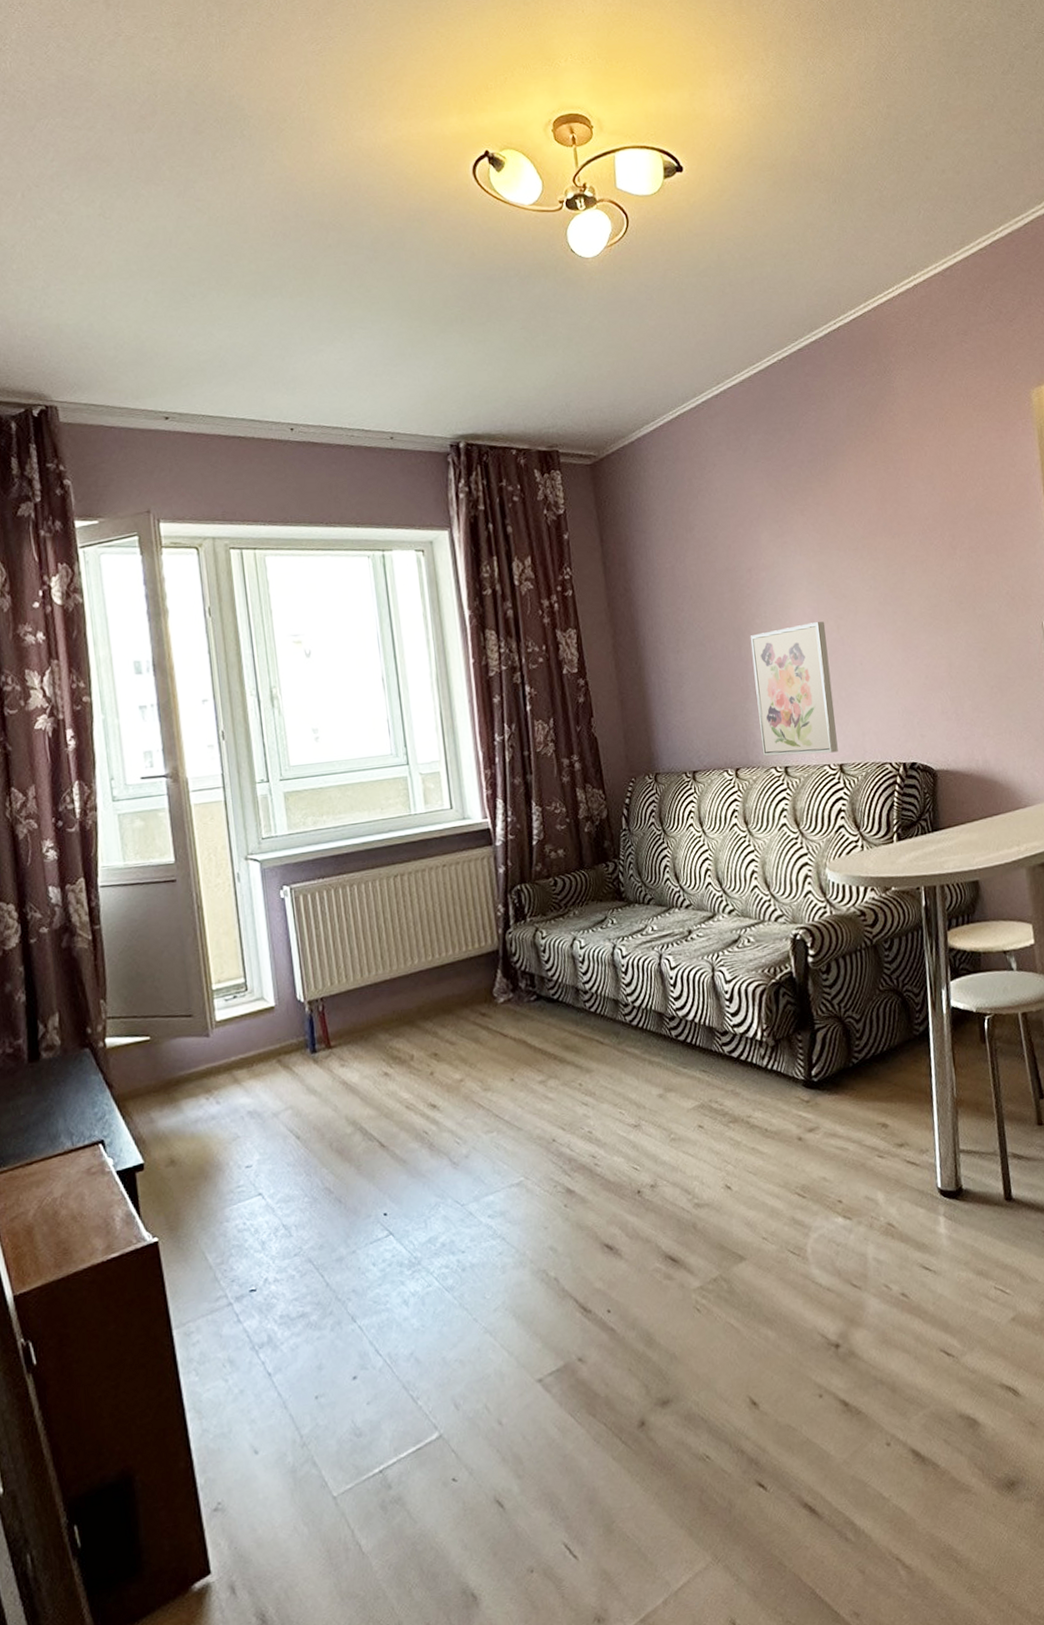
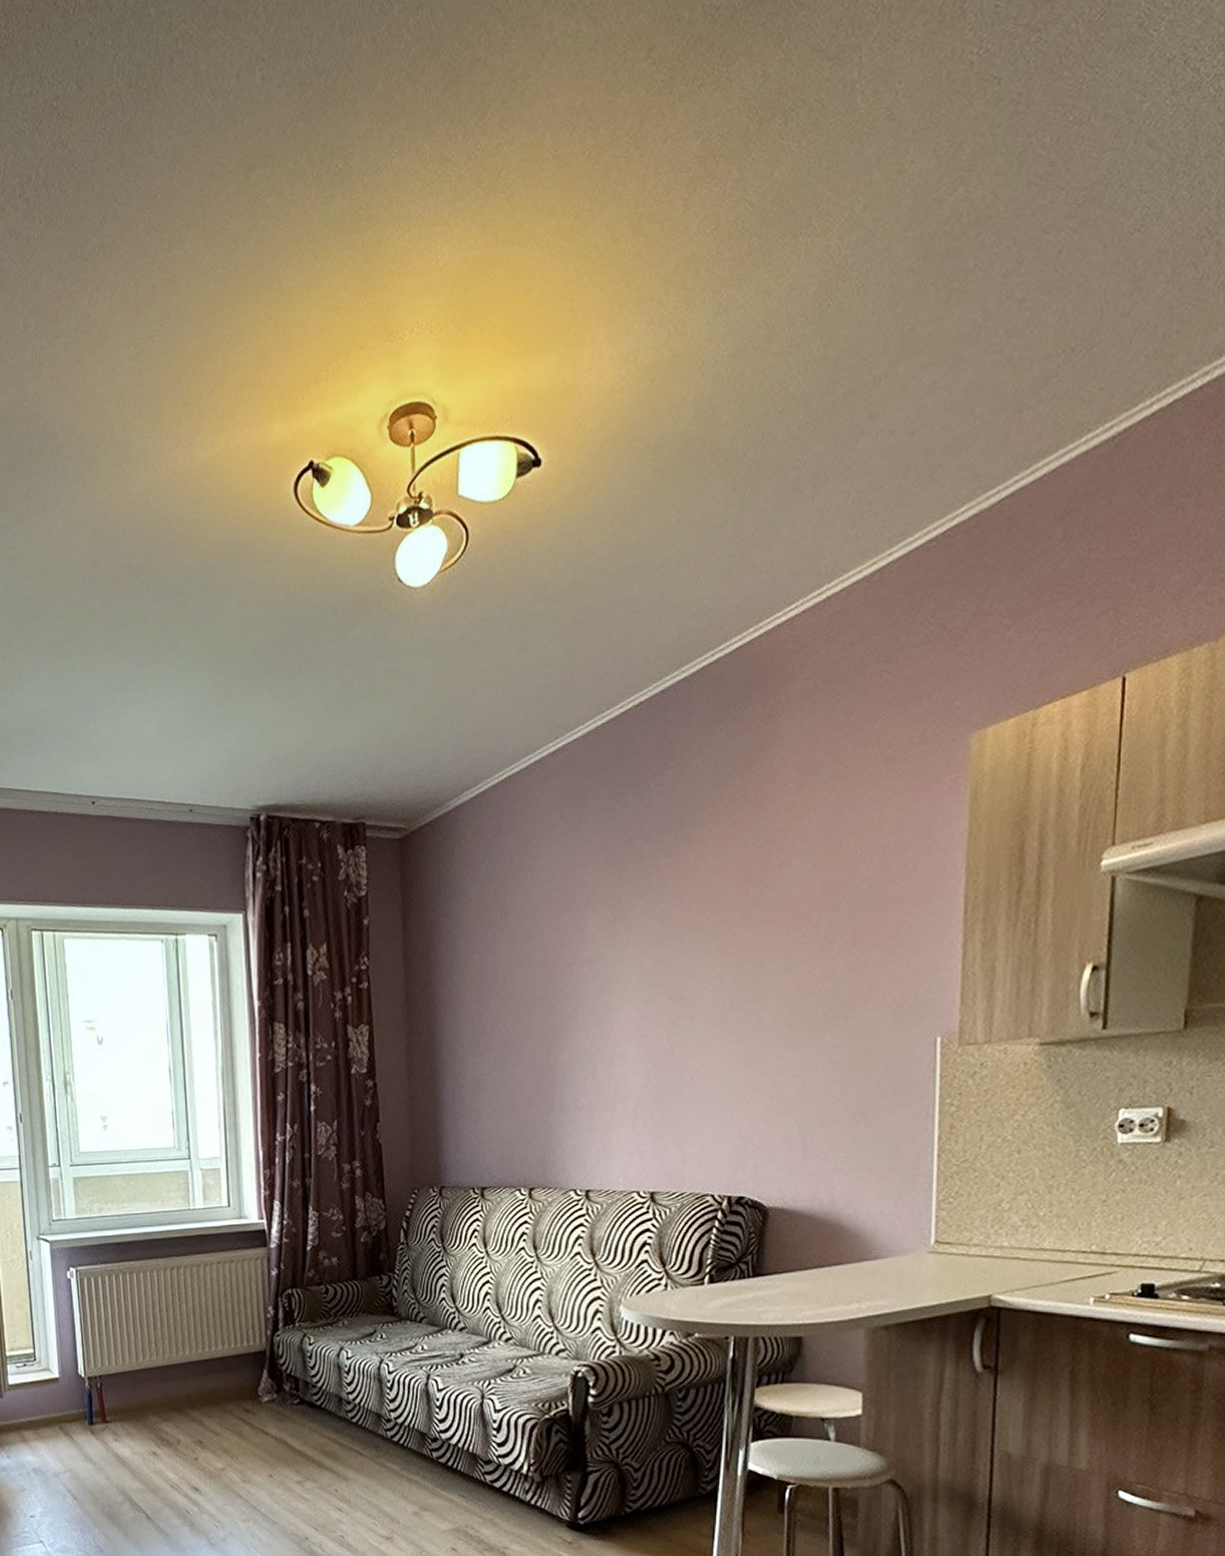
wall art: present [750,621,838,757] -> none [562,1027,654,1179]

